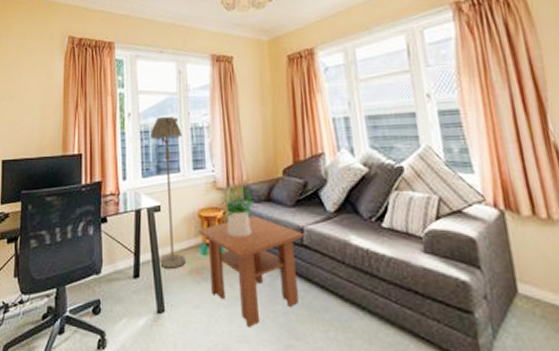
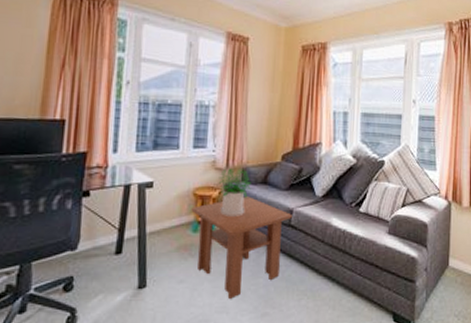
floor lamp: present [150,116,185,268] -> none [146,89,186,245]

